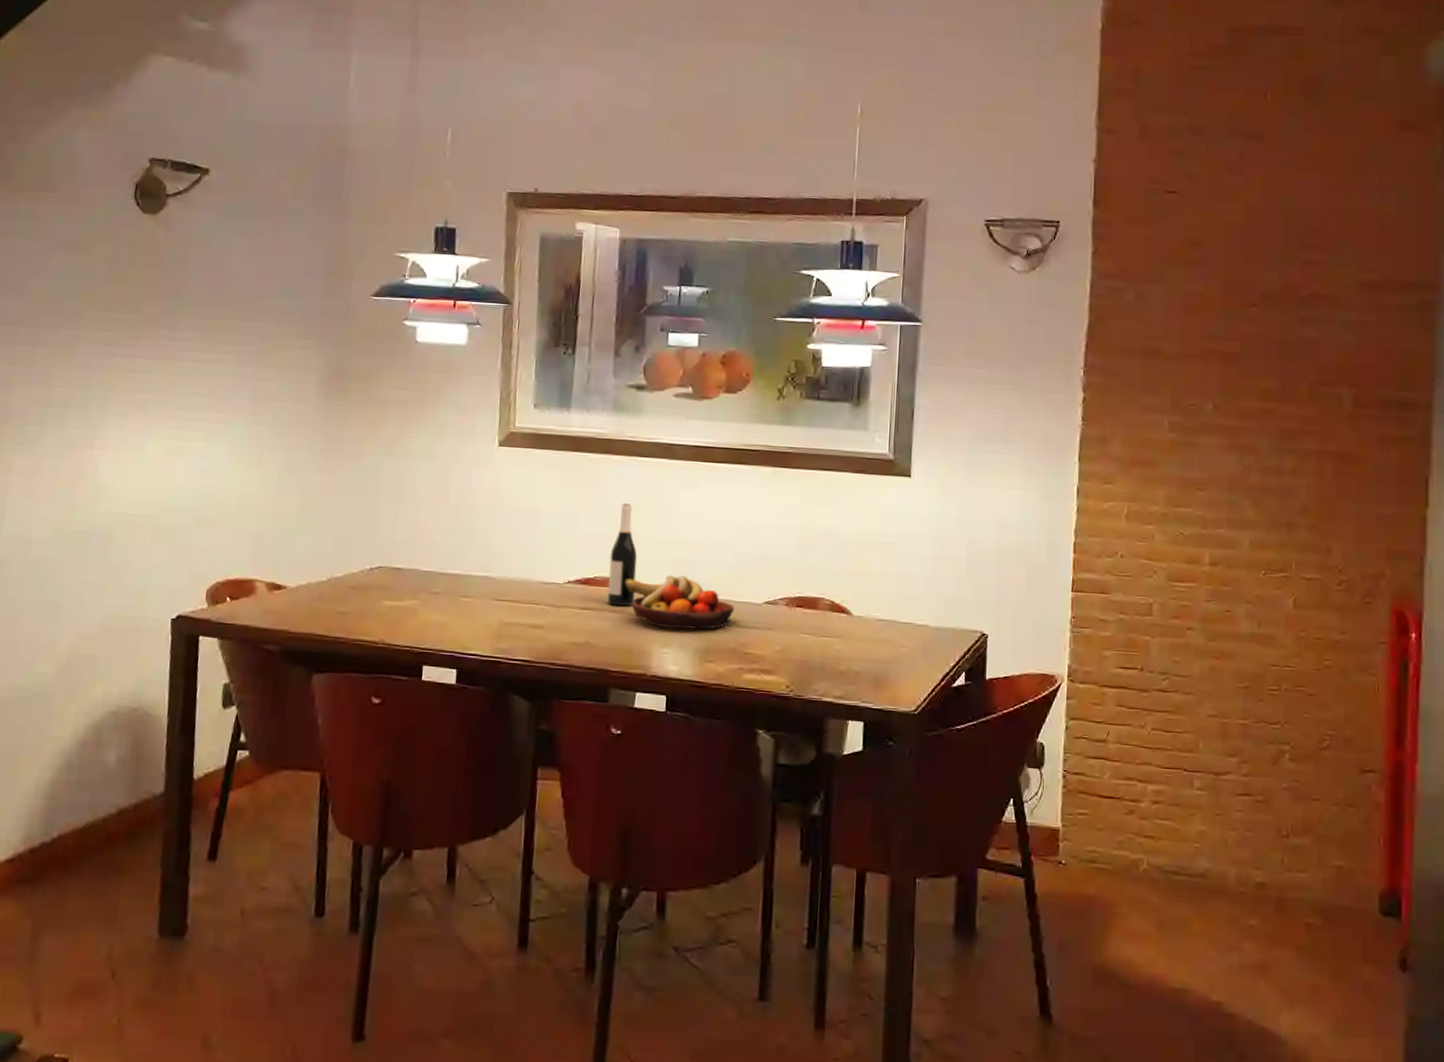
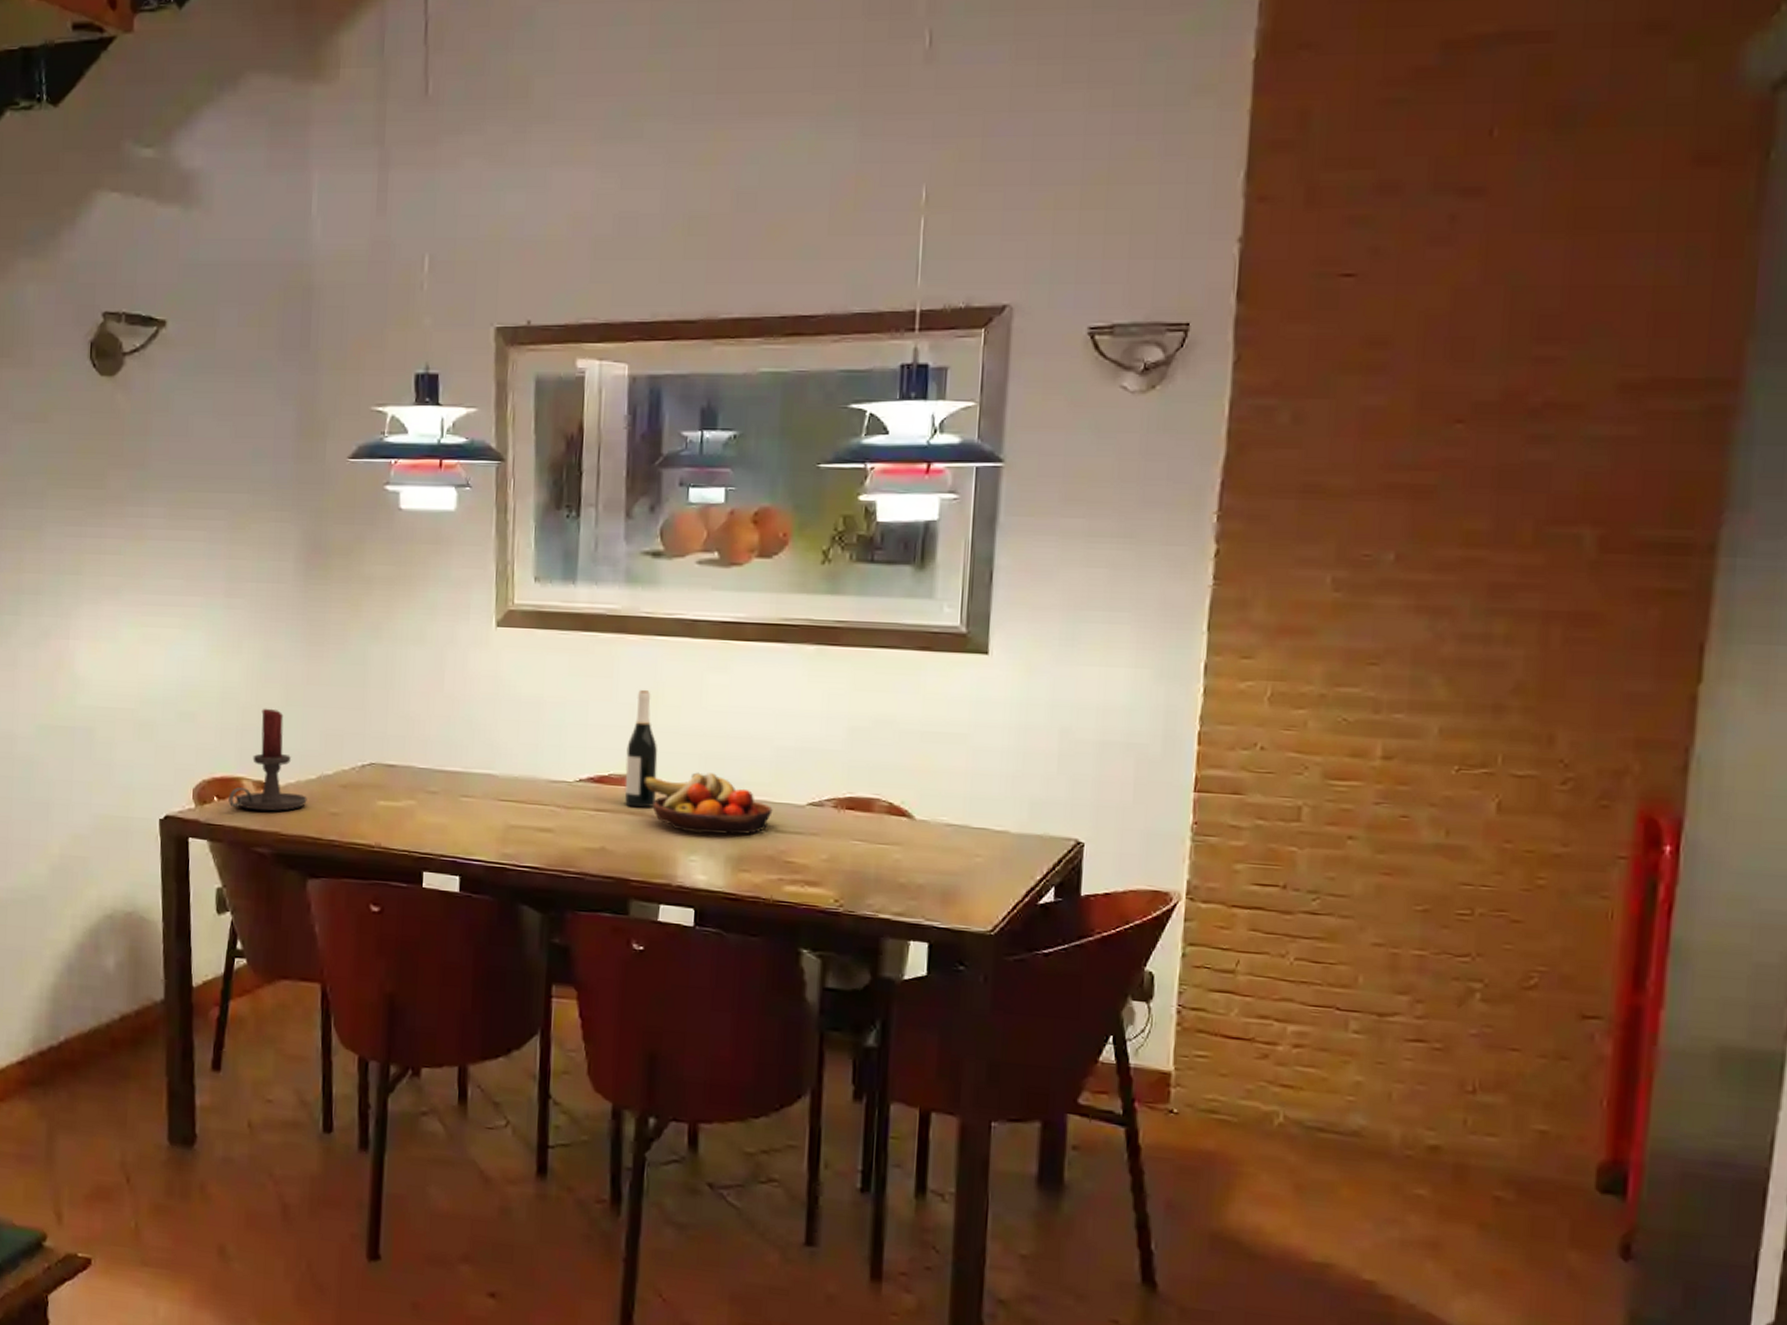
candle holder: none [240,515,317,611] -> present [228,708,307,812]

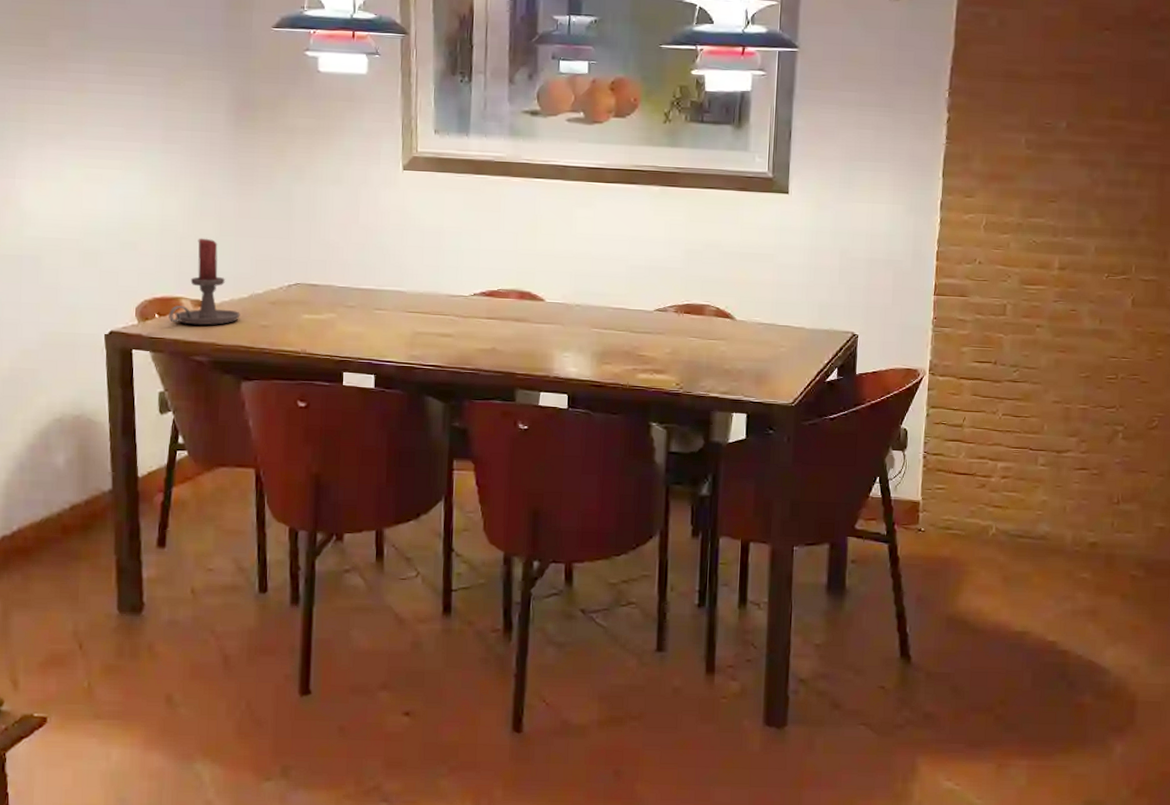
wine bottle: present [625,690,658,808] -> none [511,222,538,316]
fruit bowl: present [643,772,773,835] -> none [526,286,628,335]

